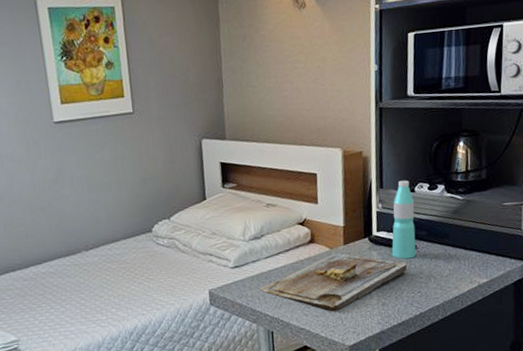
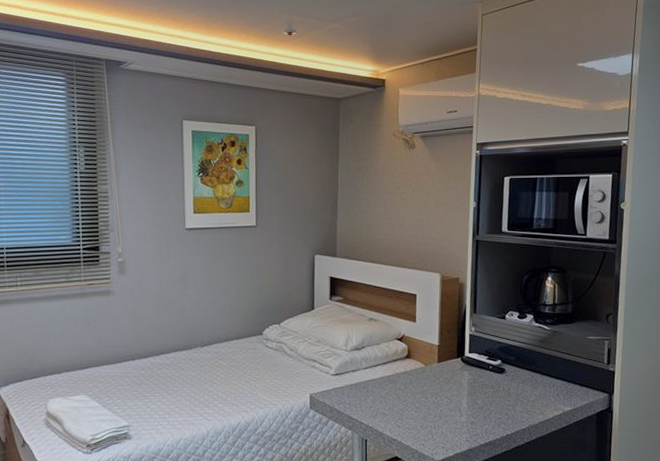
cutting board: present [260,253,407,312] -> none [357,369,496,426]
water bottle: present [391,180,416,259] -> none [482,307,505,381]

